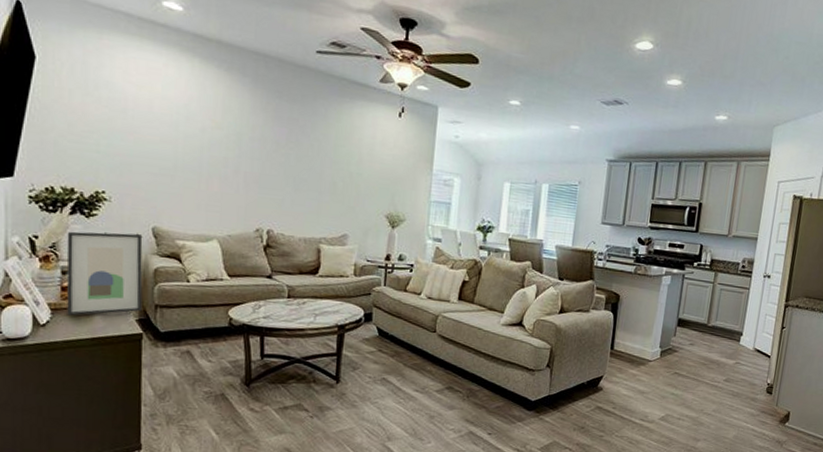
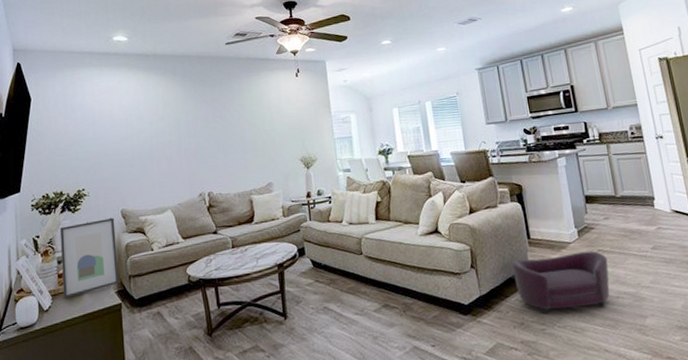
dog bed: none [586,367,681,425] -> present [510,250,610,315]

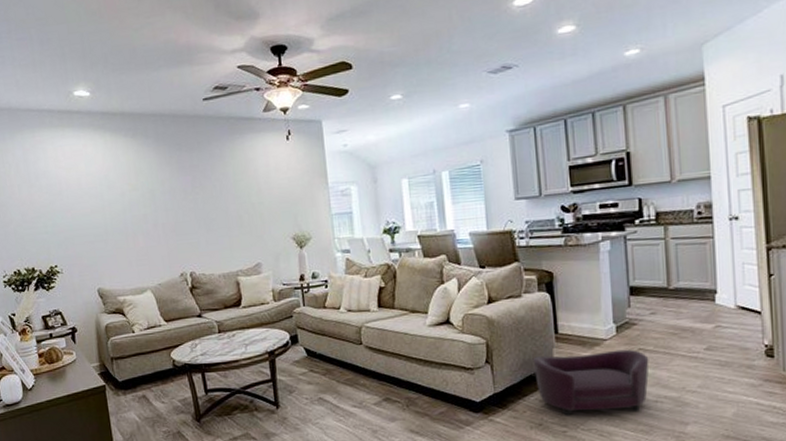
picture frame: present [59,217,119,299] -> none [35,296,102,378]

